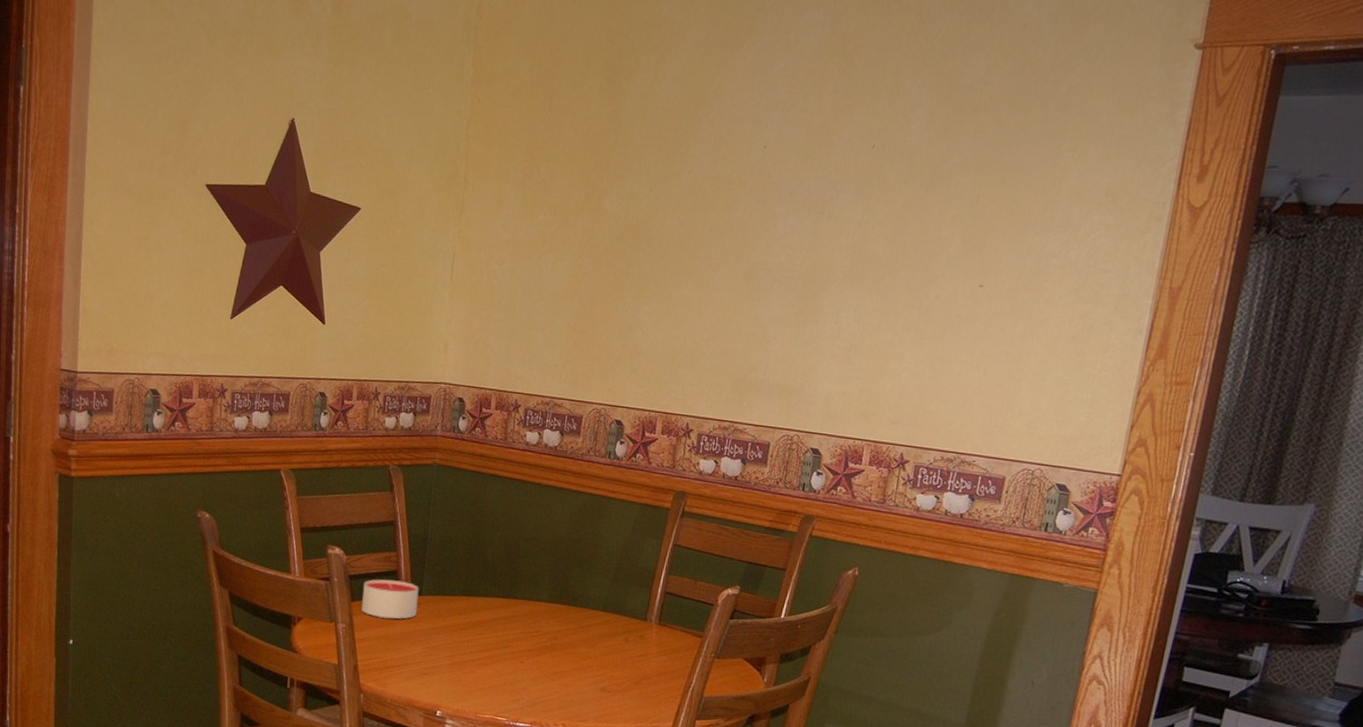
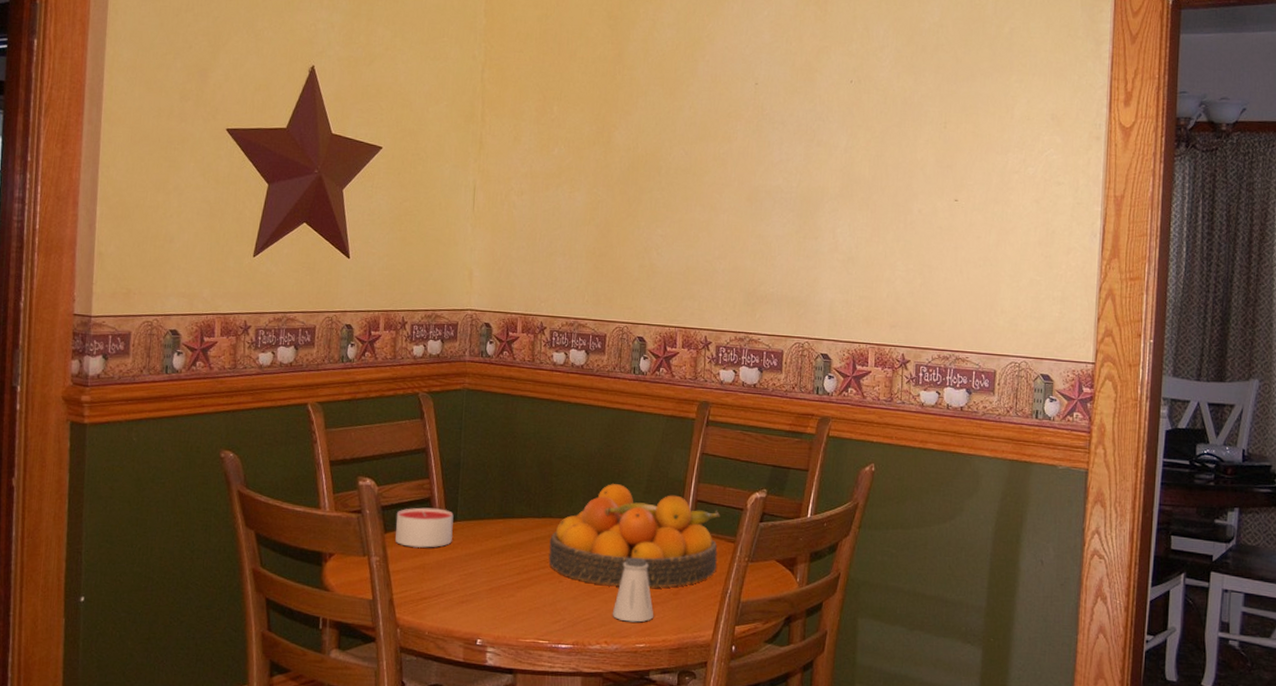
fruit bowl: none [510,569,689,677] -> present [548,484,721,588]
saltshaker: none [571,644,614,708] -> present [612,557,654,623]

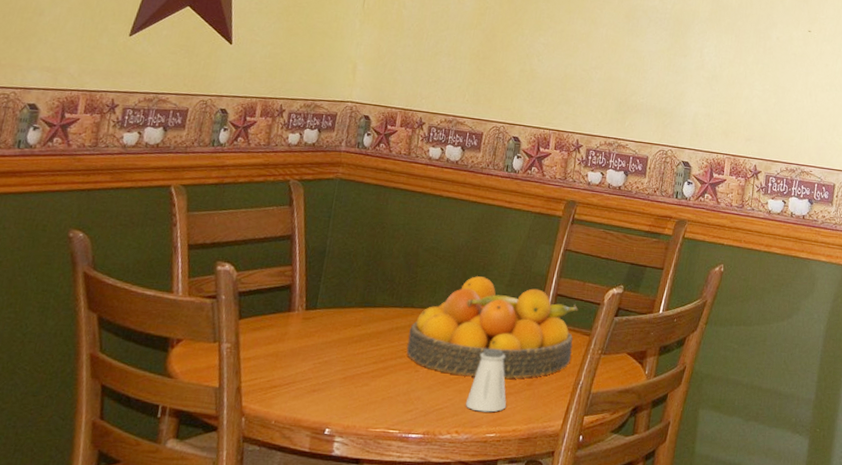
candle: present [395,507,454,548] -> none [249,294,314,335]

